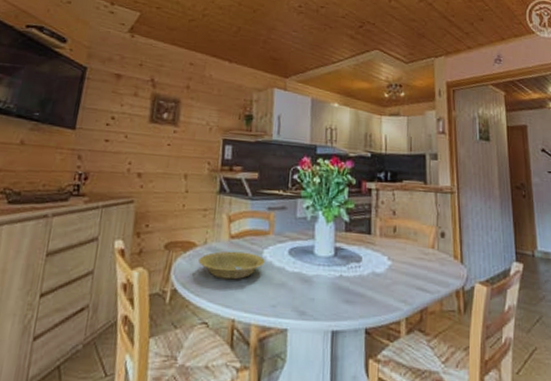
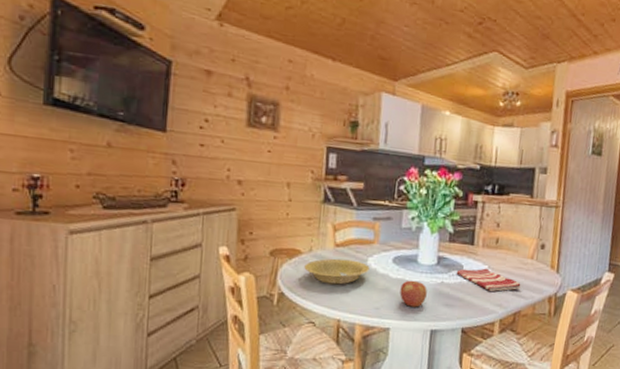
apple: none [297,273,326,305] -> present [400,280,427,307]
dish towel: none [355,259,424,285] -> present [456,268,521,292]

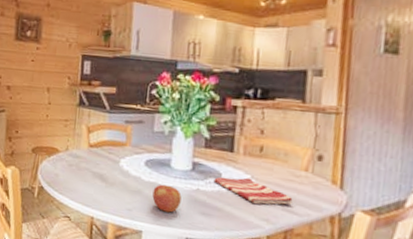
bowl: present [304,258,370,285] -> none [61,158,122,184]

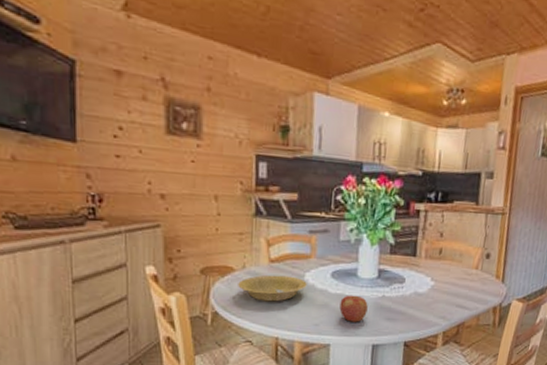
bowl: none [61,158,122,184] -> present [238,274,307,302]
dish towel: present [213,176,293,205] -> none [398,280,465,304]

